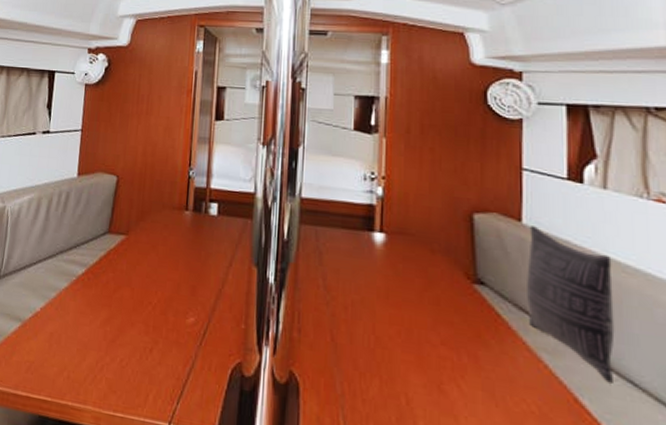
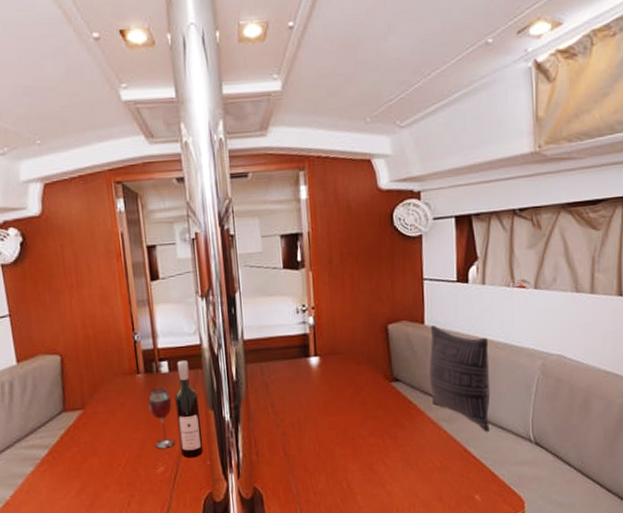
wineglass: none [191,228,215,298] -> present [148,387,174,449]
bottle: none [215,205,243,317] -> present [175,359,204,458]

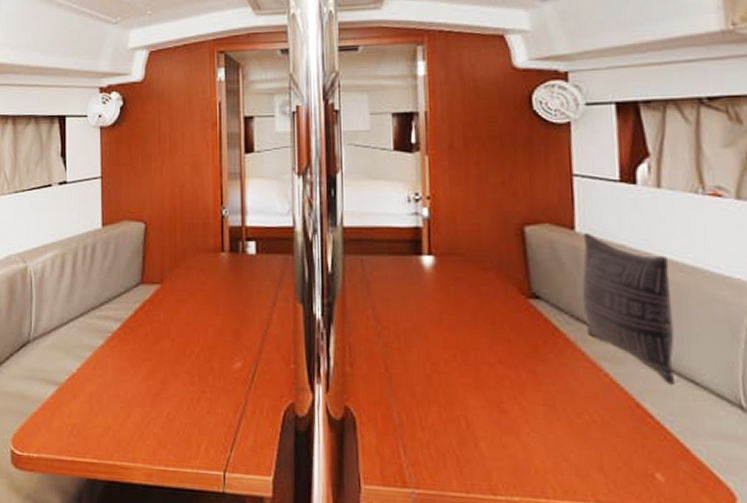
wineglass: present [148,387,174,449] -> none [231,269,256,341]
bottle: present [175,359,204,458] -> none [260,242,288,358]

